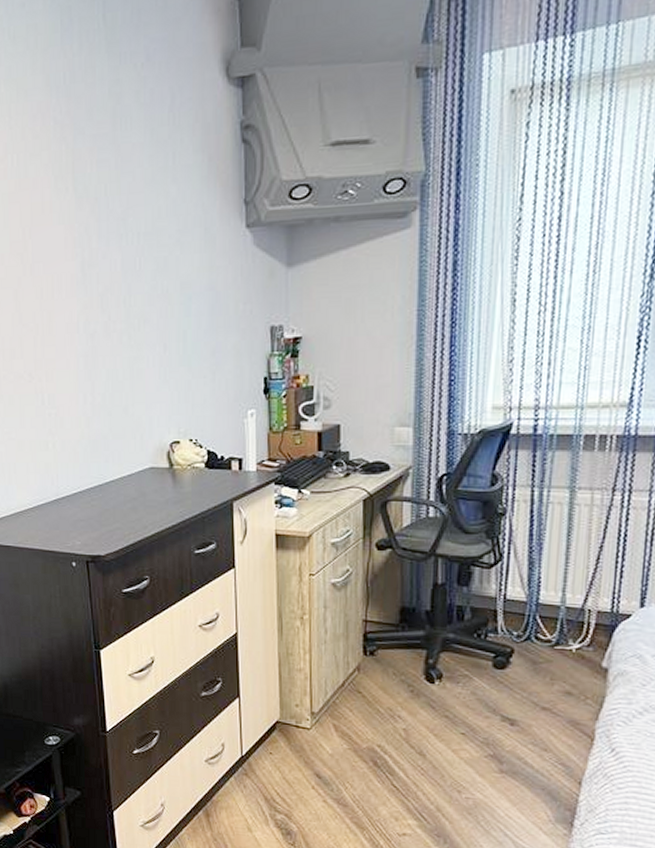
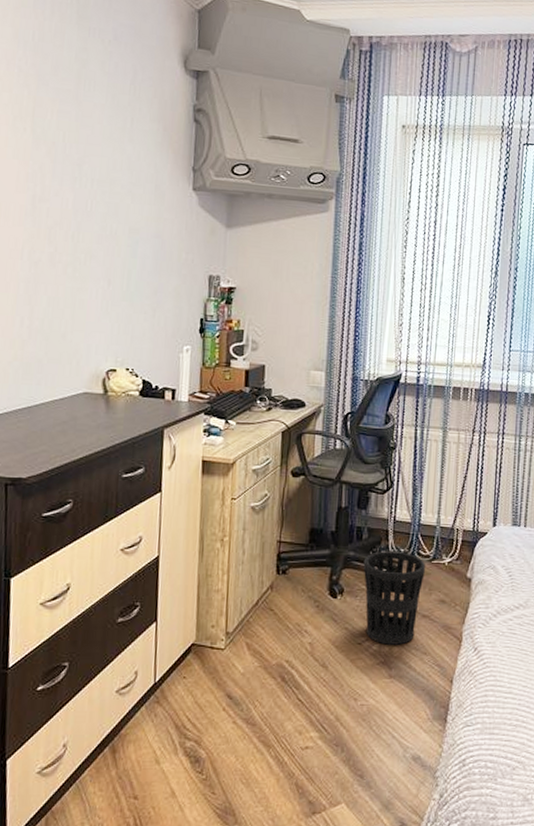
wastebasket: none [465,633,545,739] -> present [363,550,425,645]

